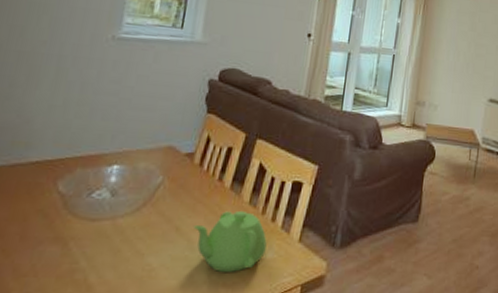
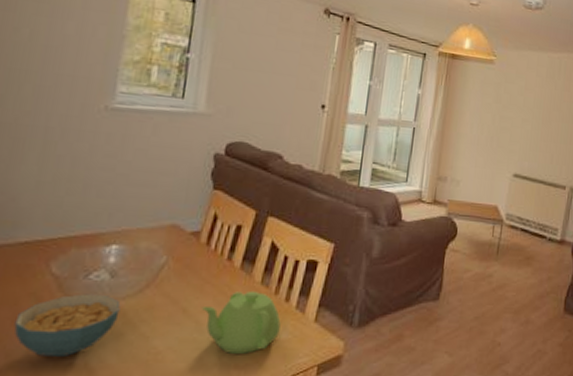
cereal bowl: none [22,211,119,271] -> present [14,293,121,356]

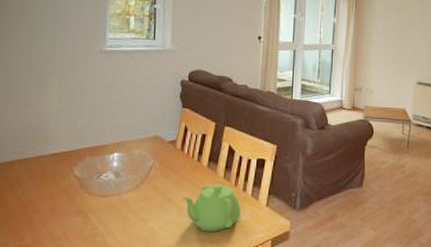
cereal bowl: present [14,293,121,356] -> none [53,190,124,236]

